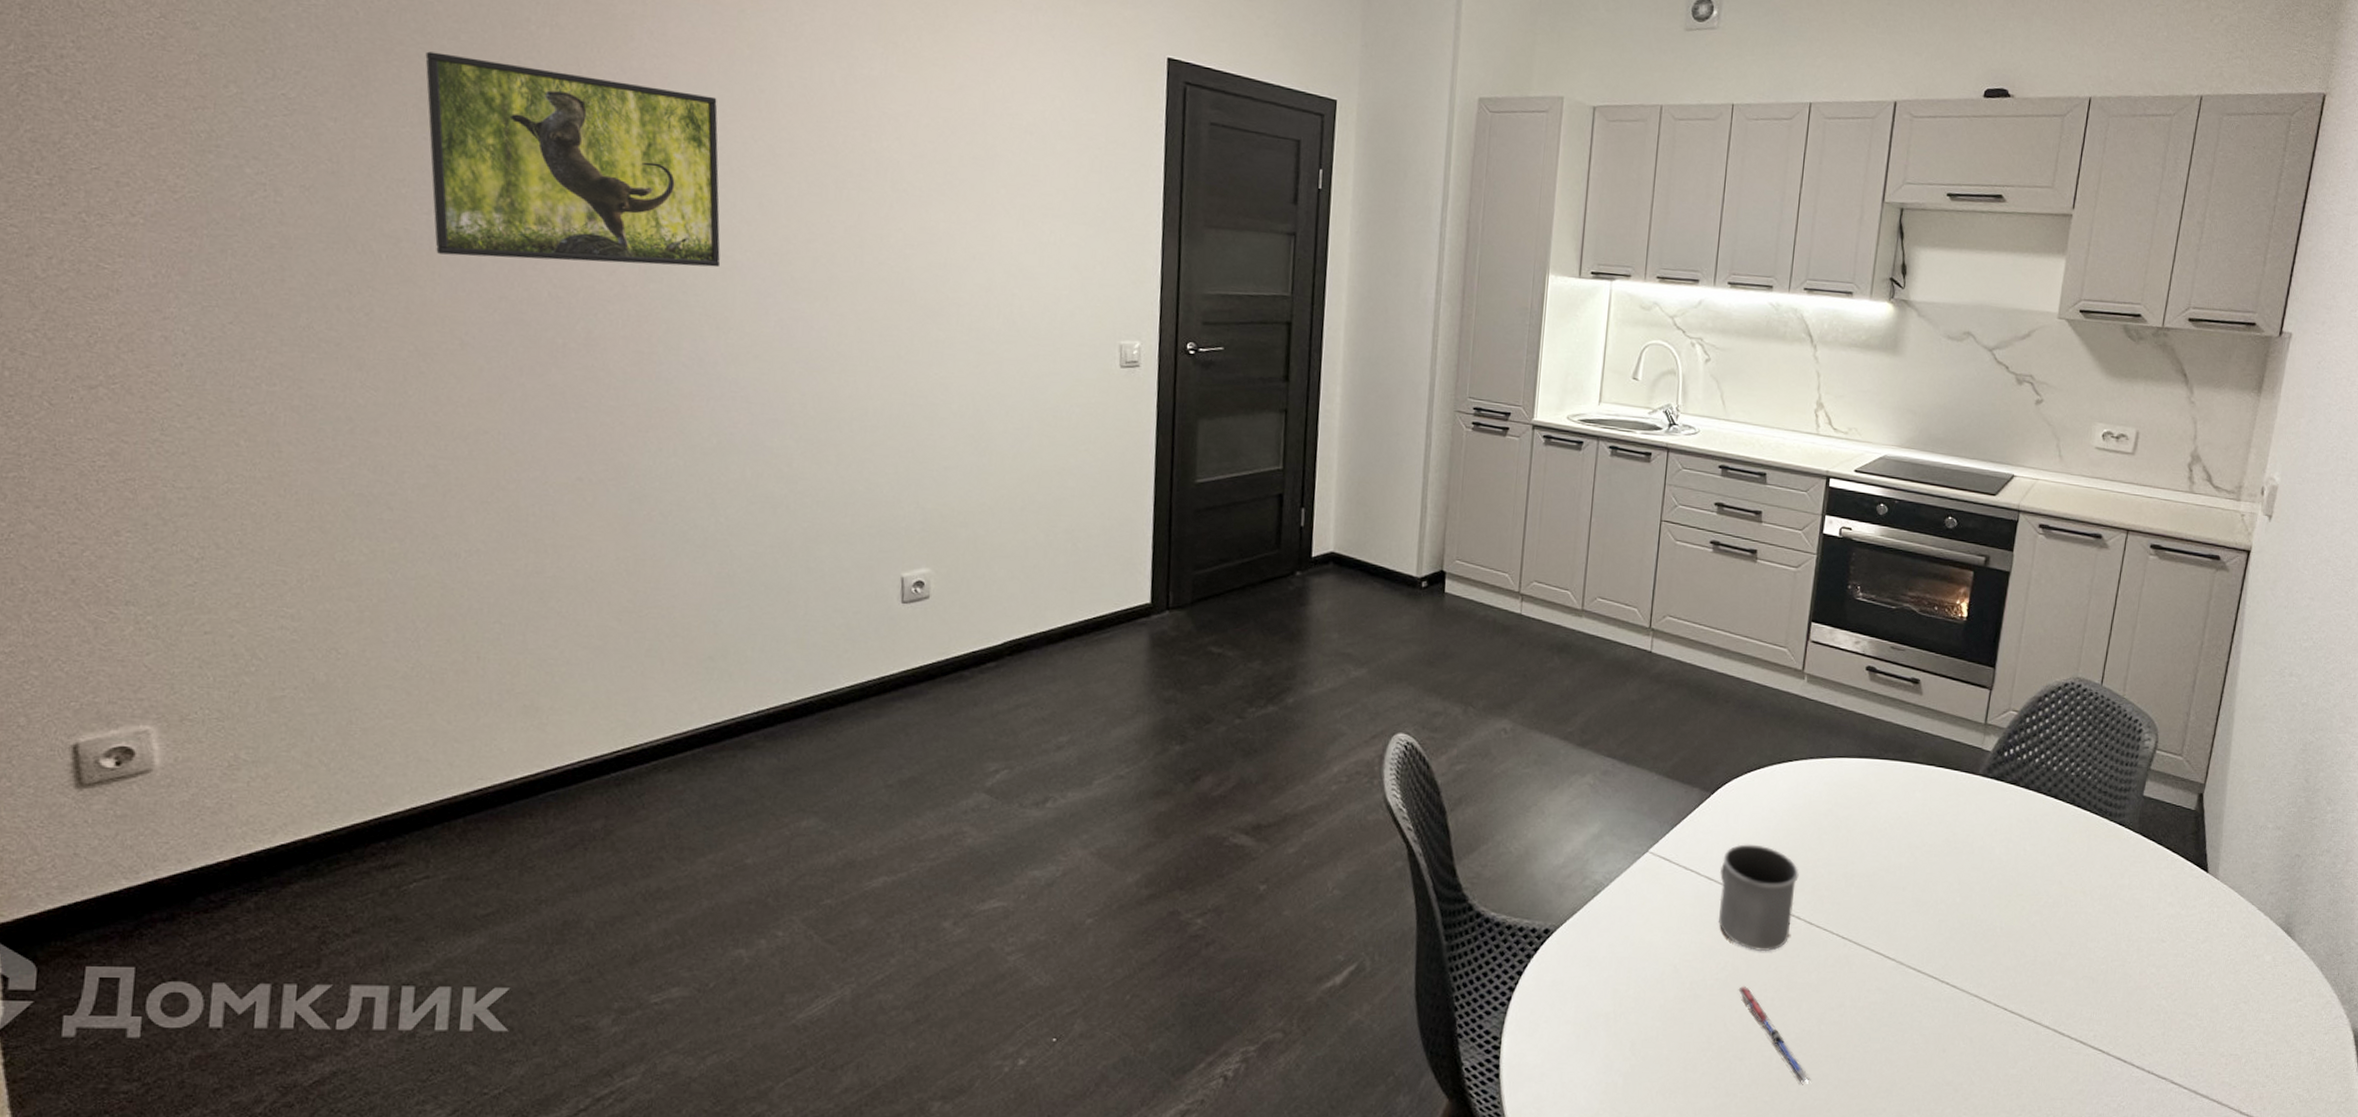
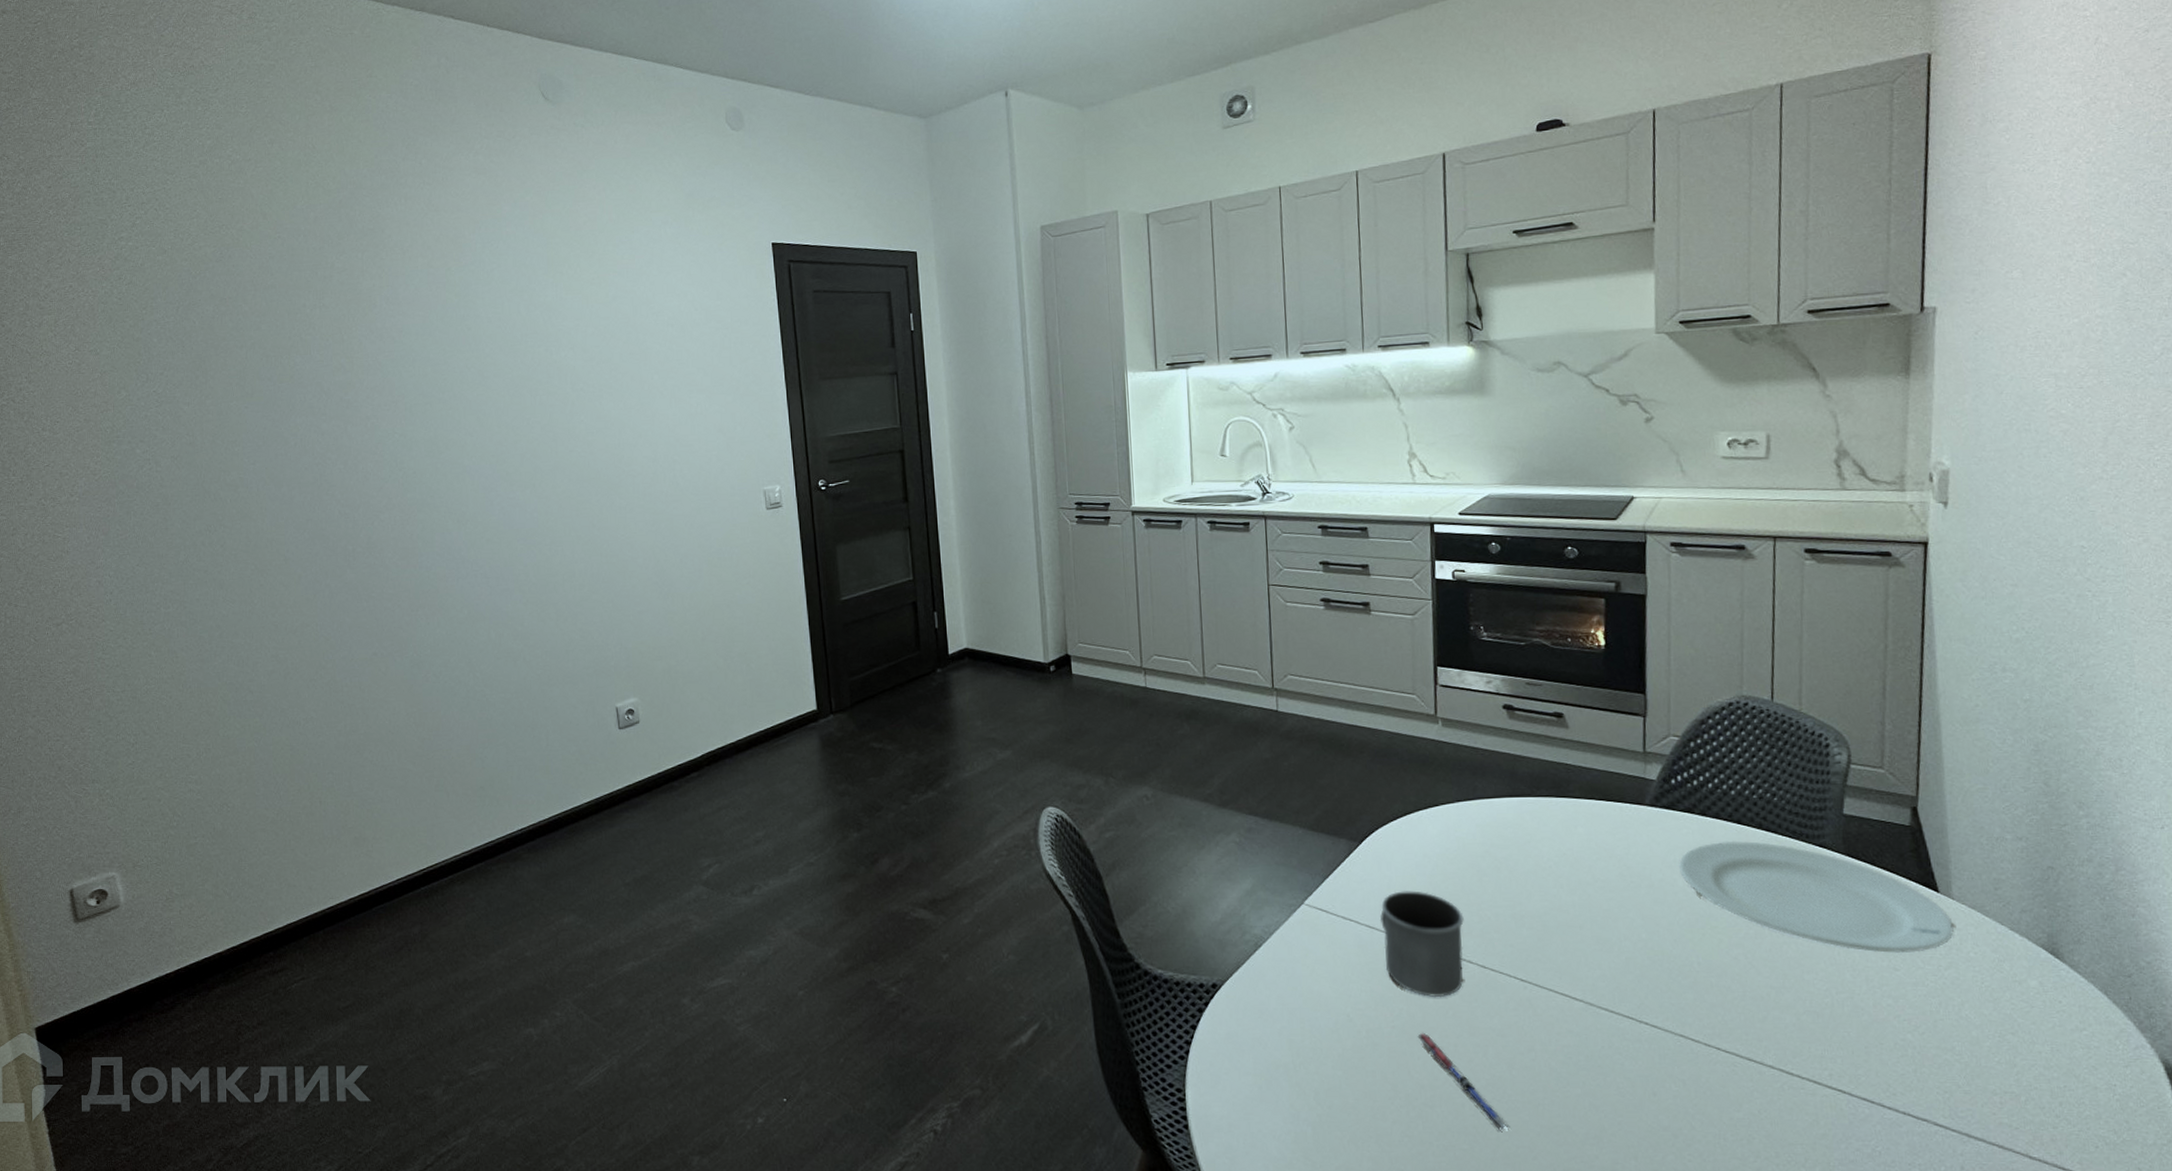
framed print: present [425,51,721,268] -> none [240,340,455,493]
plate: none [1998,813,2215,927] -> present [1679,840,1954,954]

